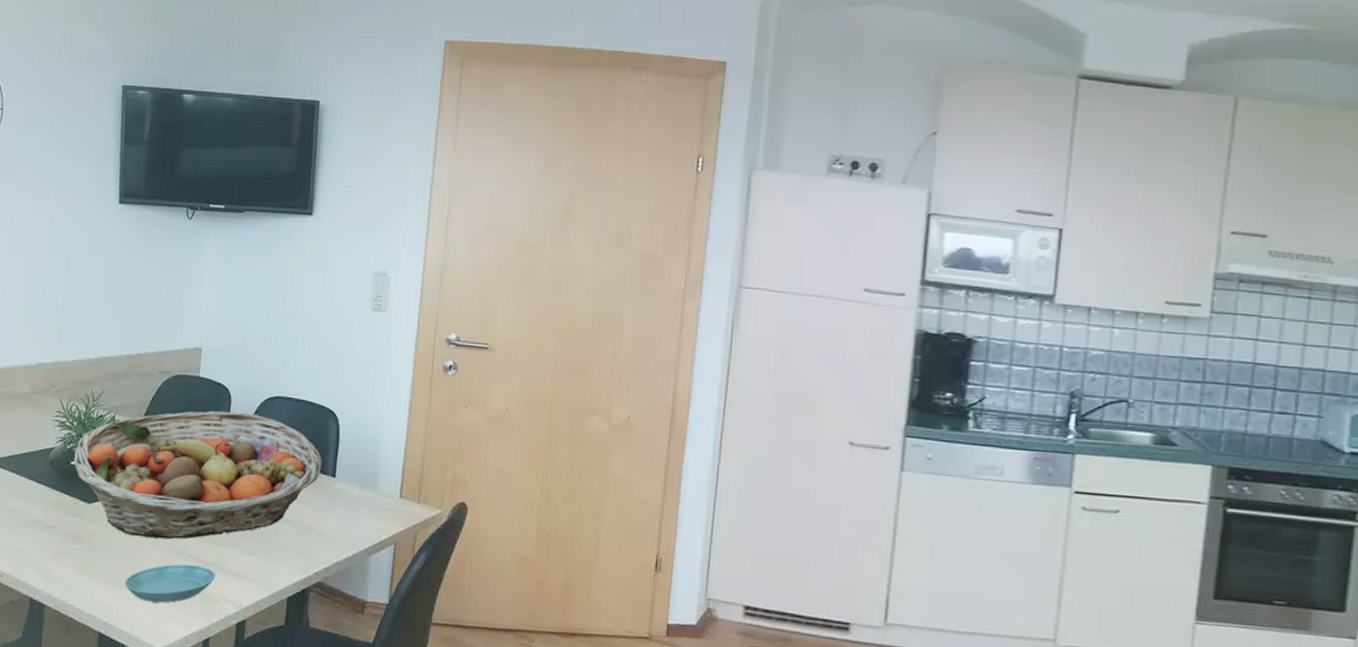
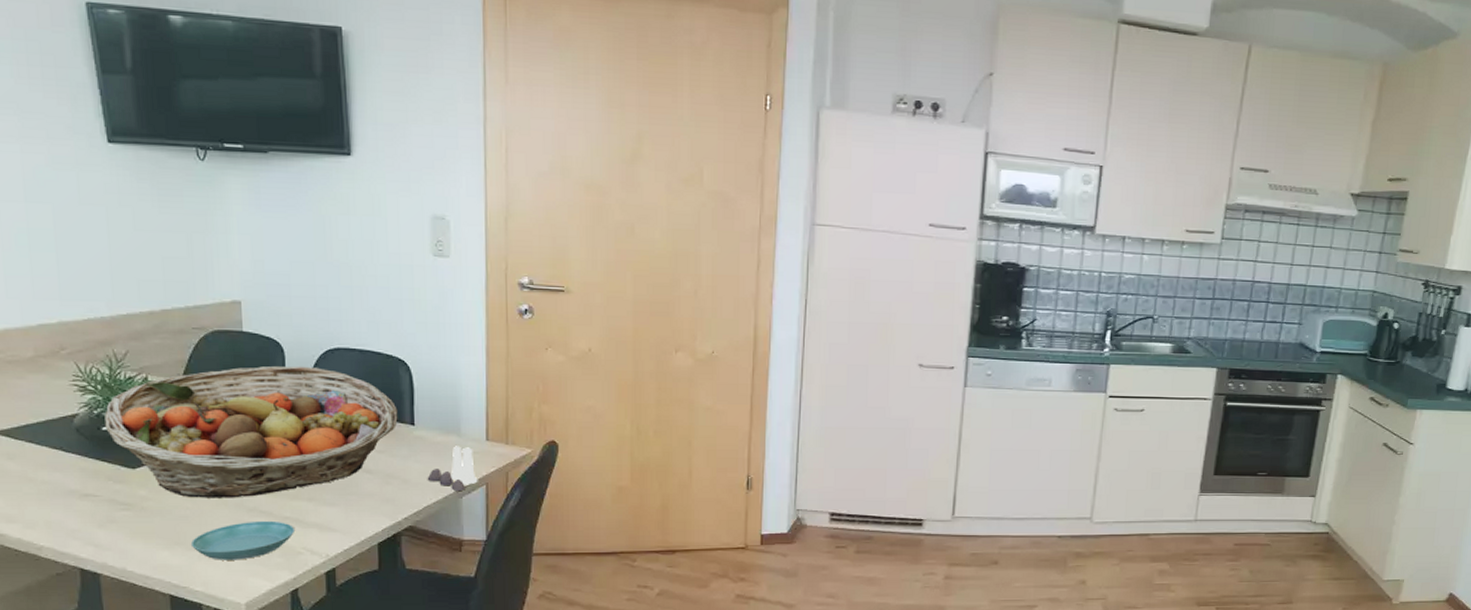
salt and pepper shaker set: none [340,501,388,550] -> present [427,446,478,492]

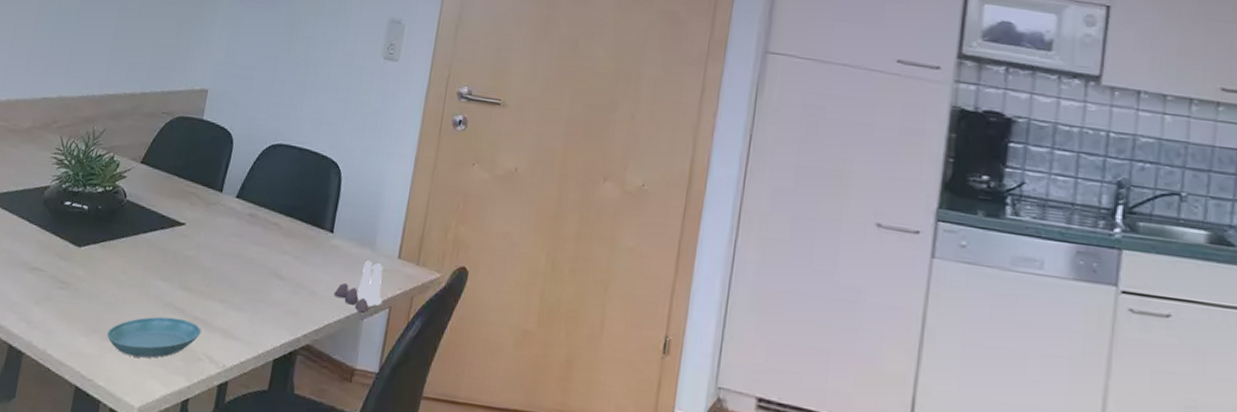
fruit basket: present [104,365,398,498] -> none [67,155,321,291]

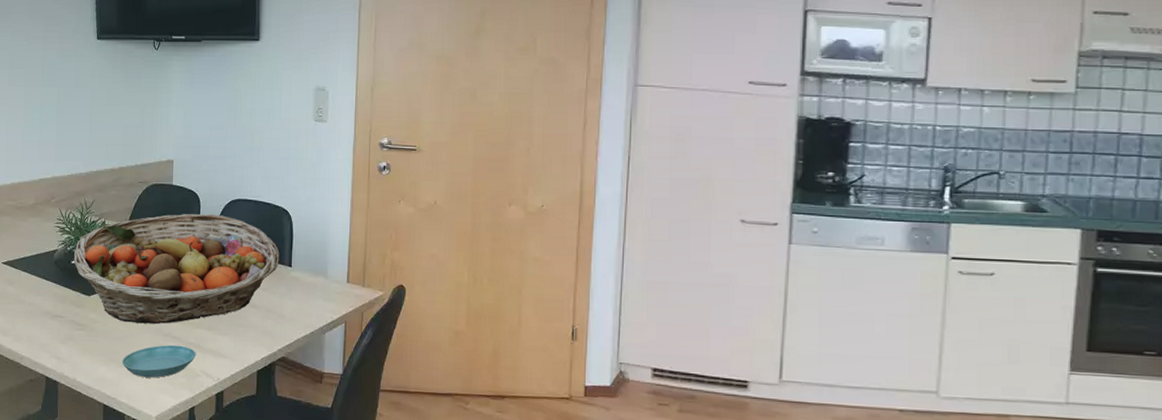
fruit basket: none [67,155,321,291] -> present [74,213,280,325]
salt and pepper shaker set: present [333,260,383,313] -> none [298,286,339,328]

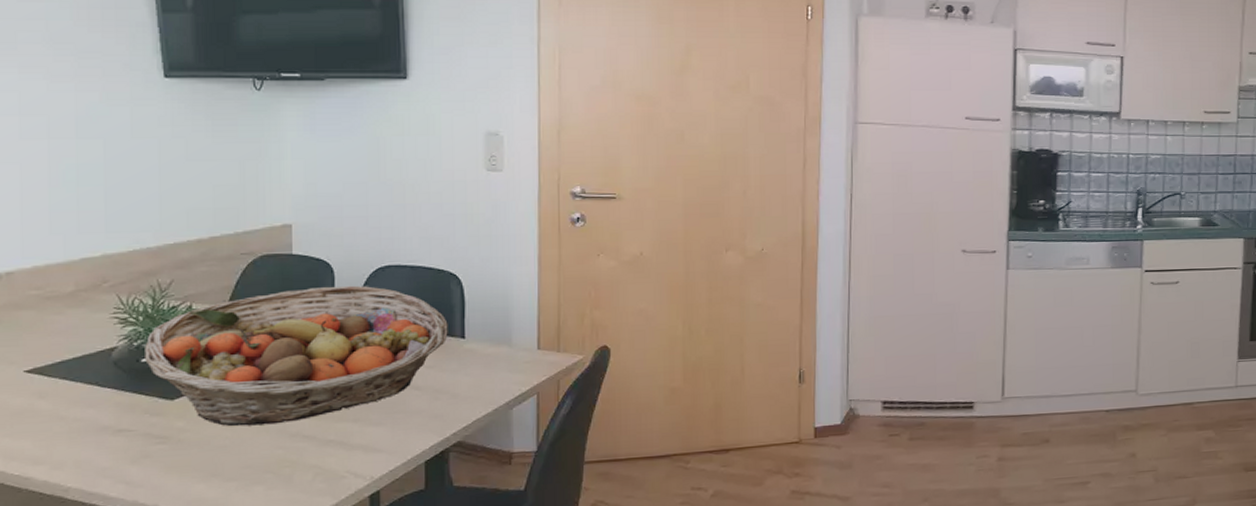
saucer: present [122,344,196,378] -> none [229,445,338,490]

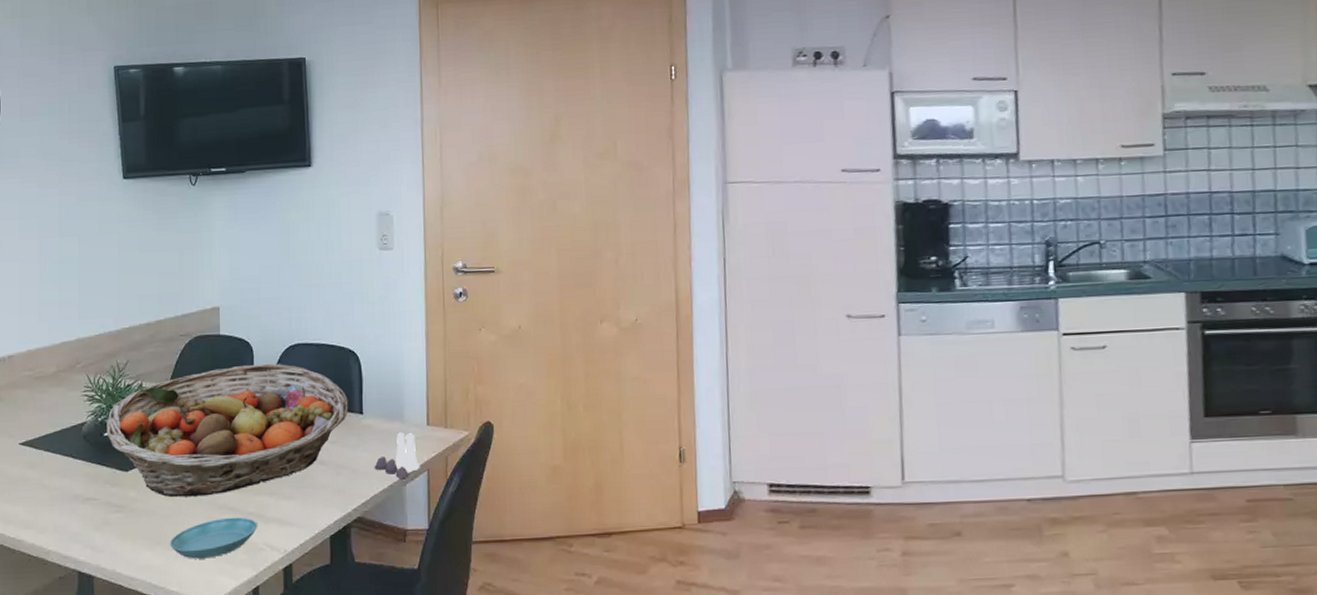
saucer: none [229,445,338,490] -> present [170,517,257,559]
salt and pepper shaker set: none [477,356,529,403] -> present [374,432,420,480]

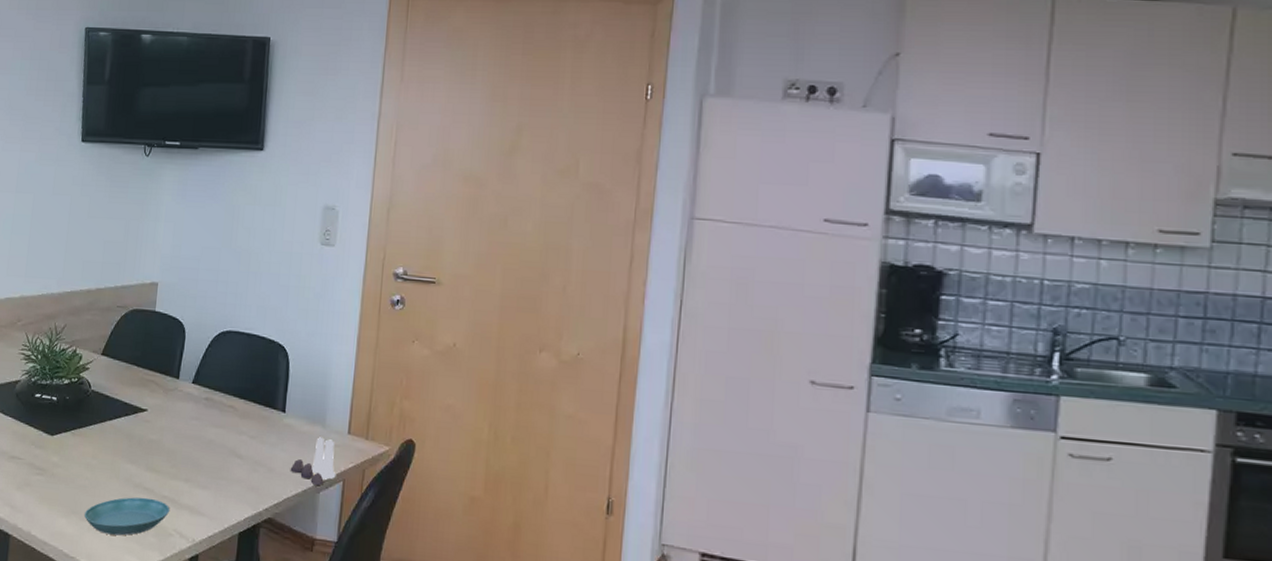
fruit basket: present [107,363,348,498] -> none [38,345,273,473]

